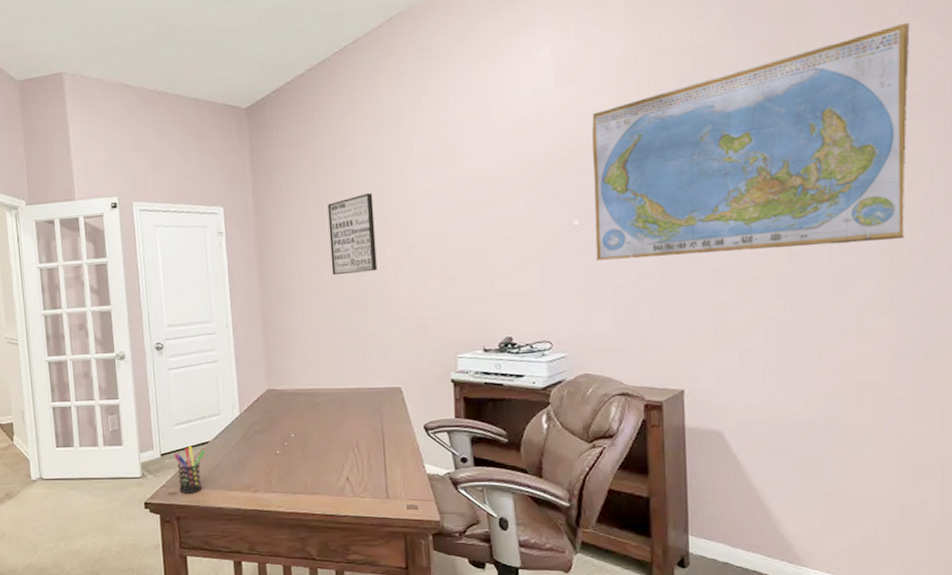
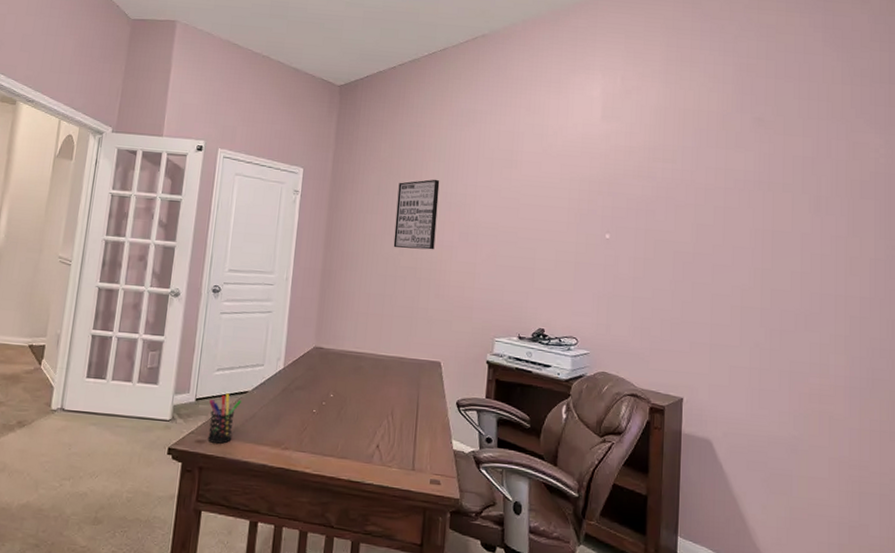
world map: present [592,22,910,260] -> none [621,124,863,293]

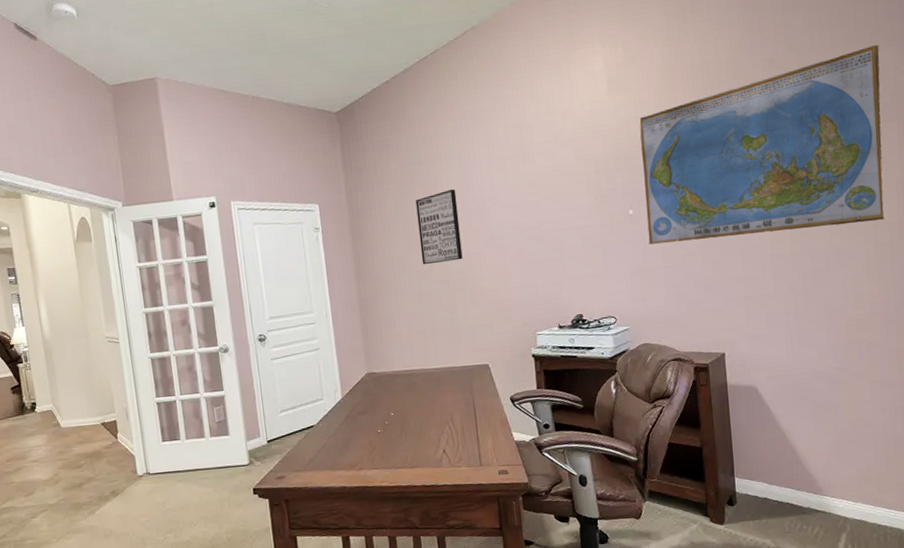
pen holder: present [208,393,241,444] -> none [280,430,310,477]
world map: none [621,124,863,293] -> present [639,44,885,244]

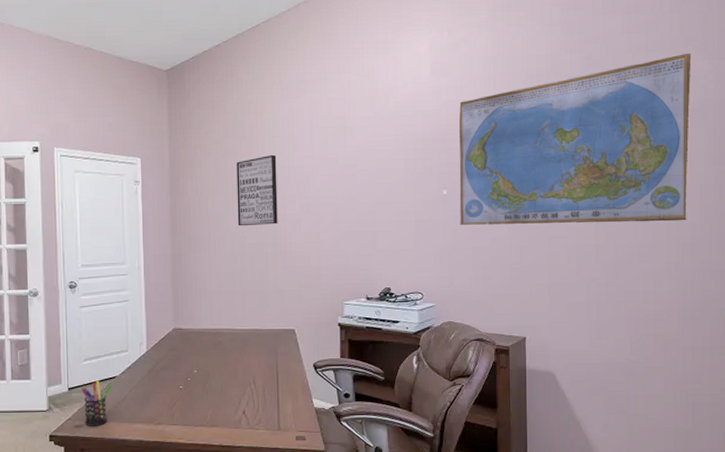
pen holder: none [280,430,310,477] -> present [82,380,111,426]

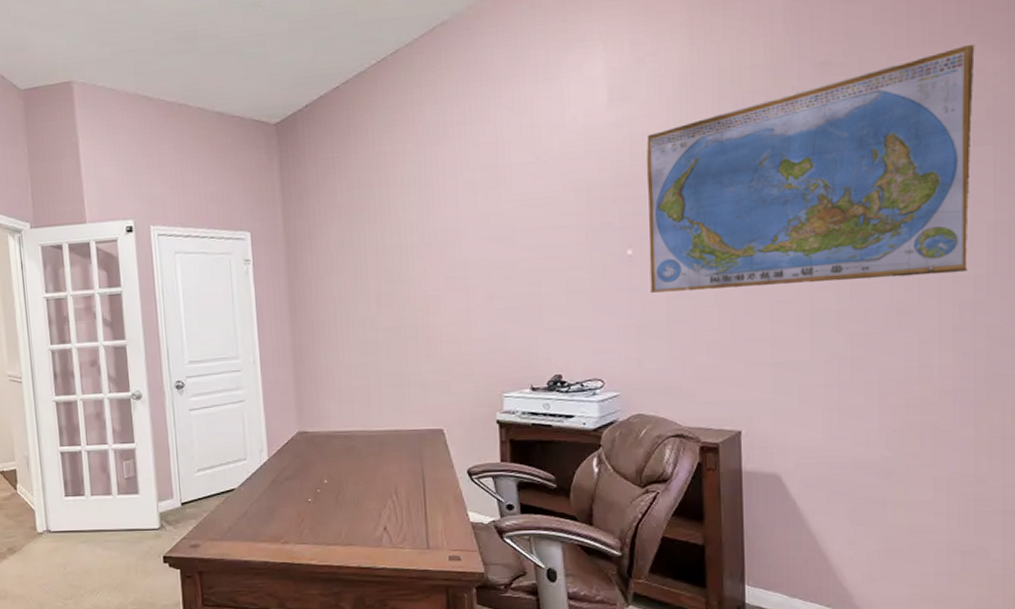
pen holder: present [82,380,111,426] -> none [196,493,230,546]
wall art: present [236,154,278,227] -> none [364,217,418,308]

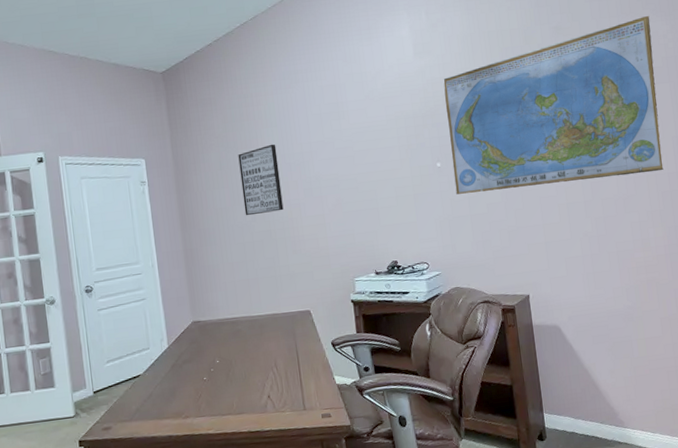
wall art: none [364,217,418,308] -> present [238,144,284,216]

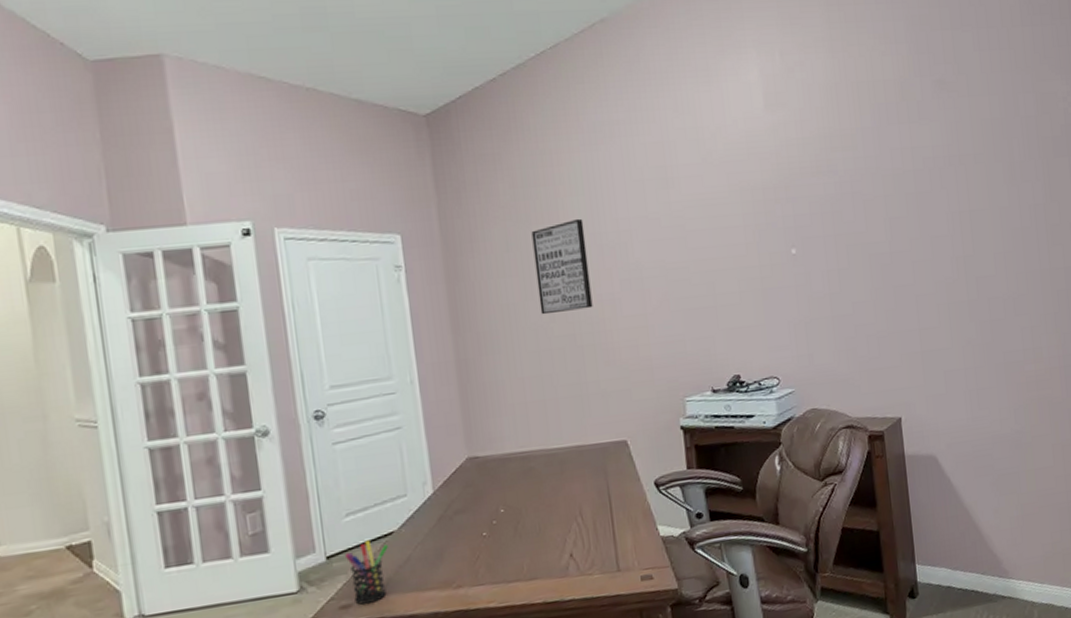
pen holder: none [107,380,136,428] -> present [345,540,388,605]
world map: present [443,15,664,195] -> none [801,71,1060,290]

